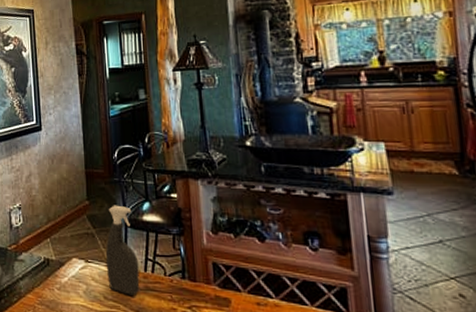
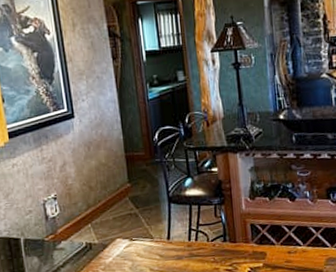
spray bottle: present [105,205,140,296] -> none [149,184,185,264]

